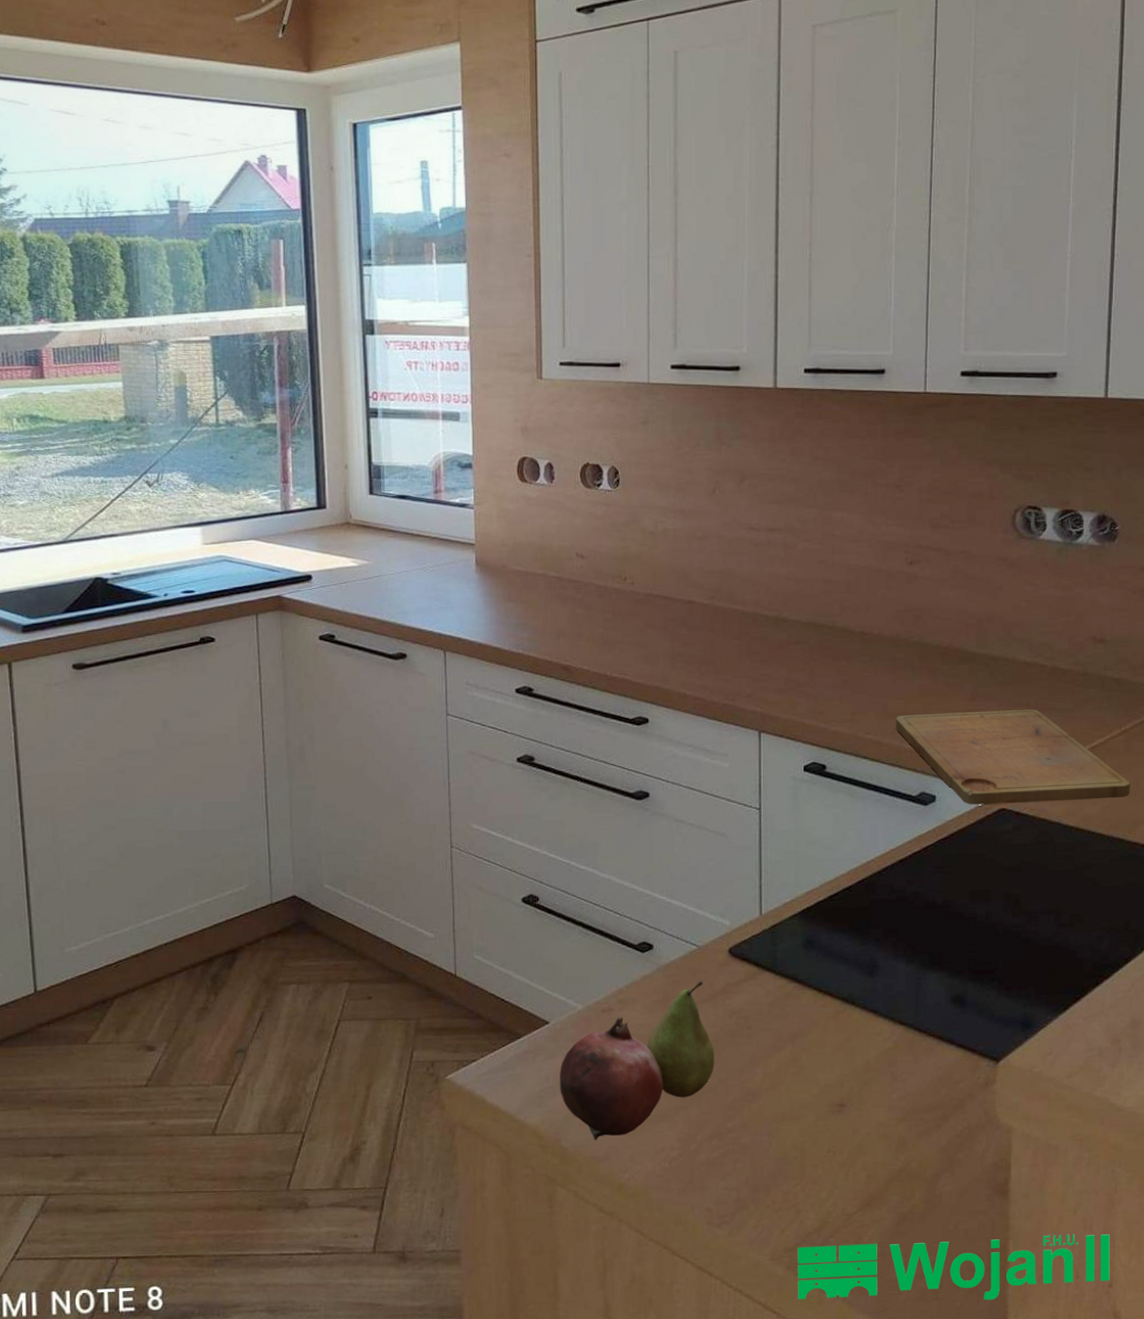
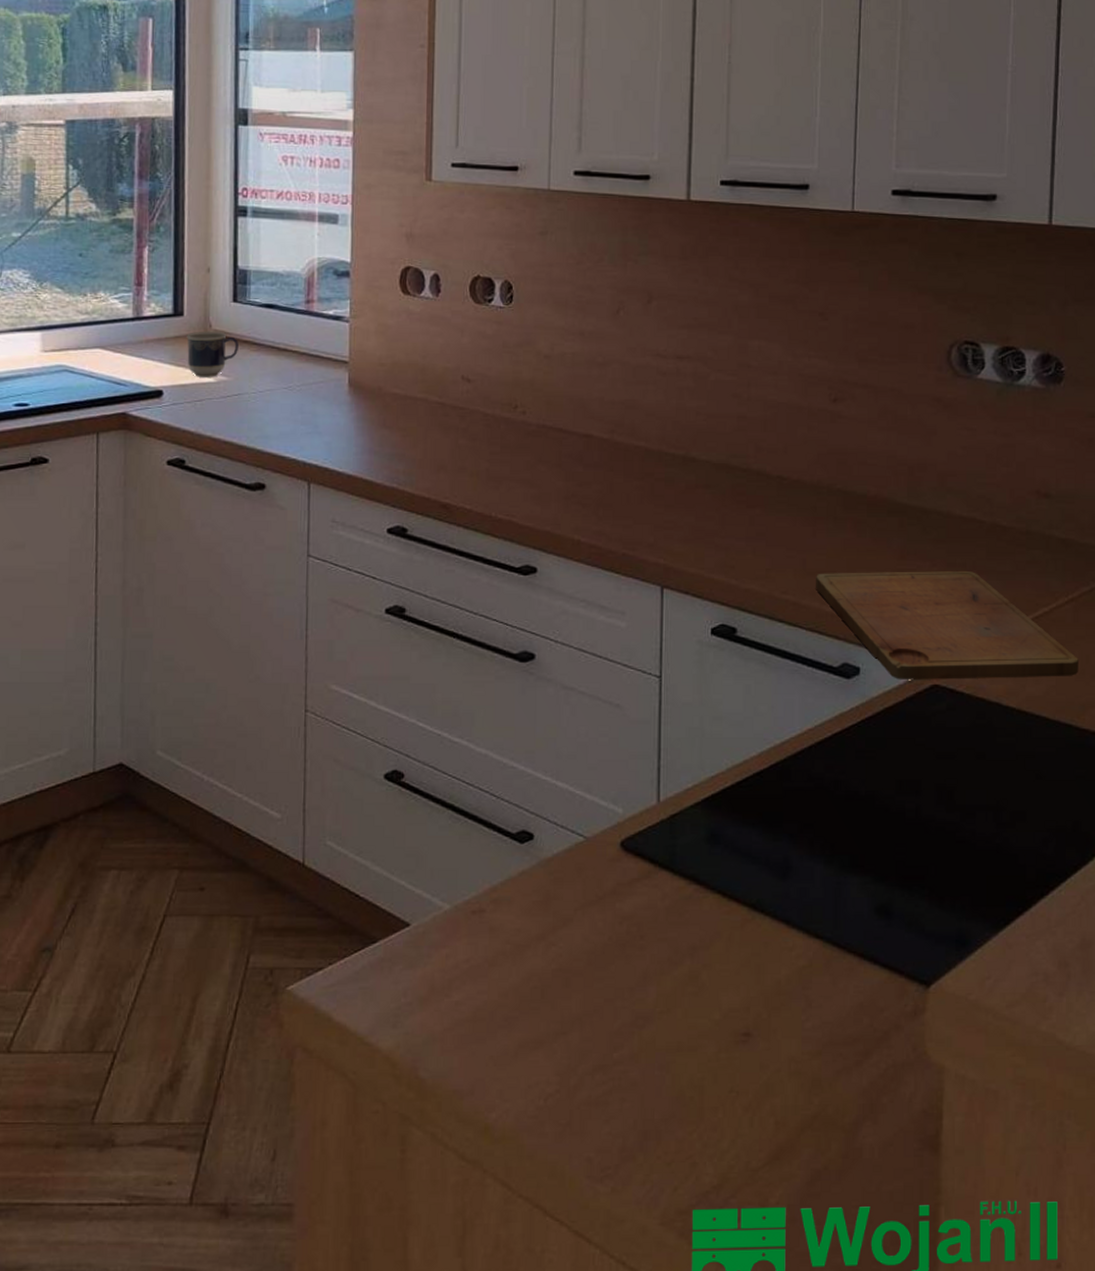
cup: none [330,521,376,562] -> present [186,330,239,377]
fruit: present [560,1016,663,1141] -> none [419,919,541,1071]
fruit: present [646,980,715,1098] -> none [522,879,602,1021]

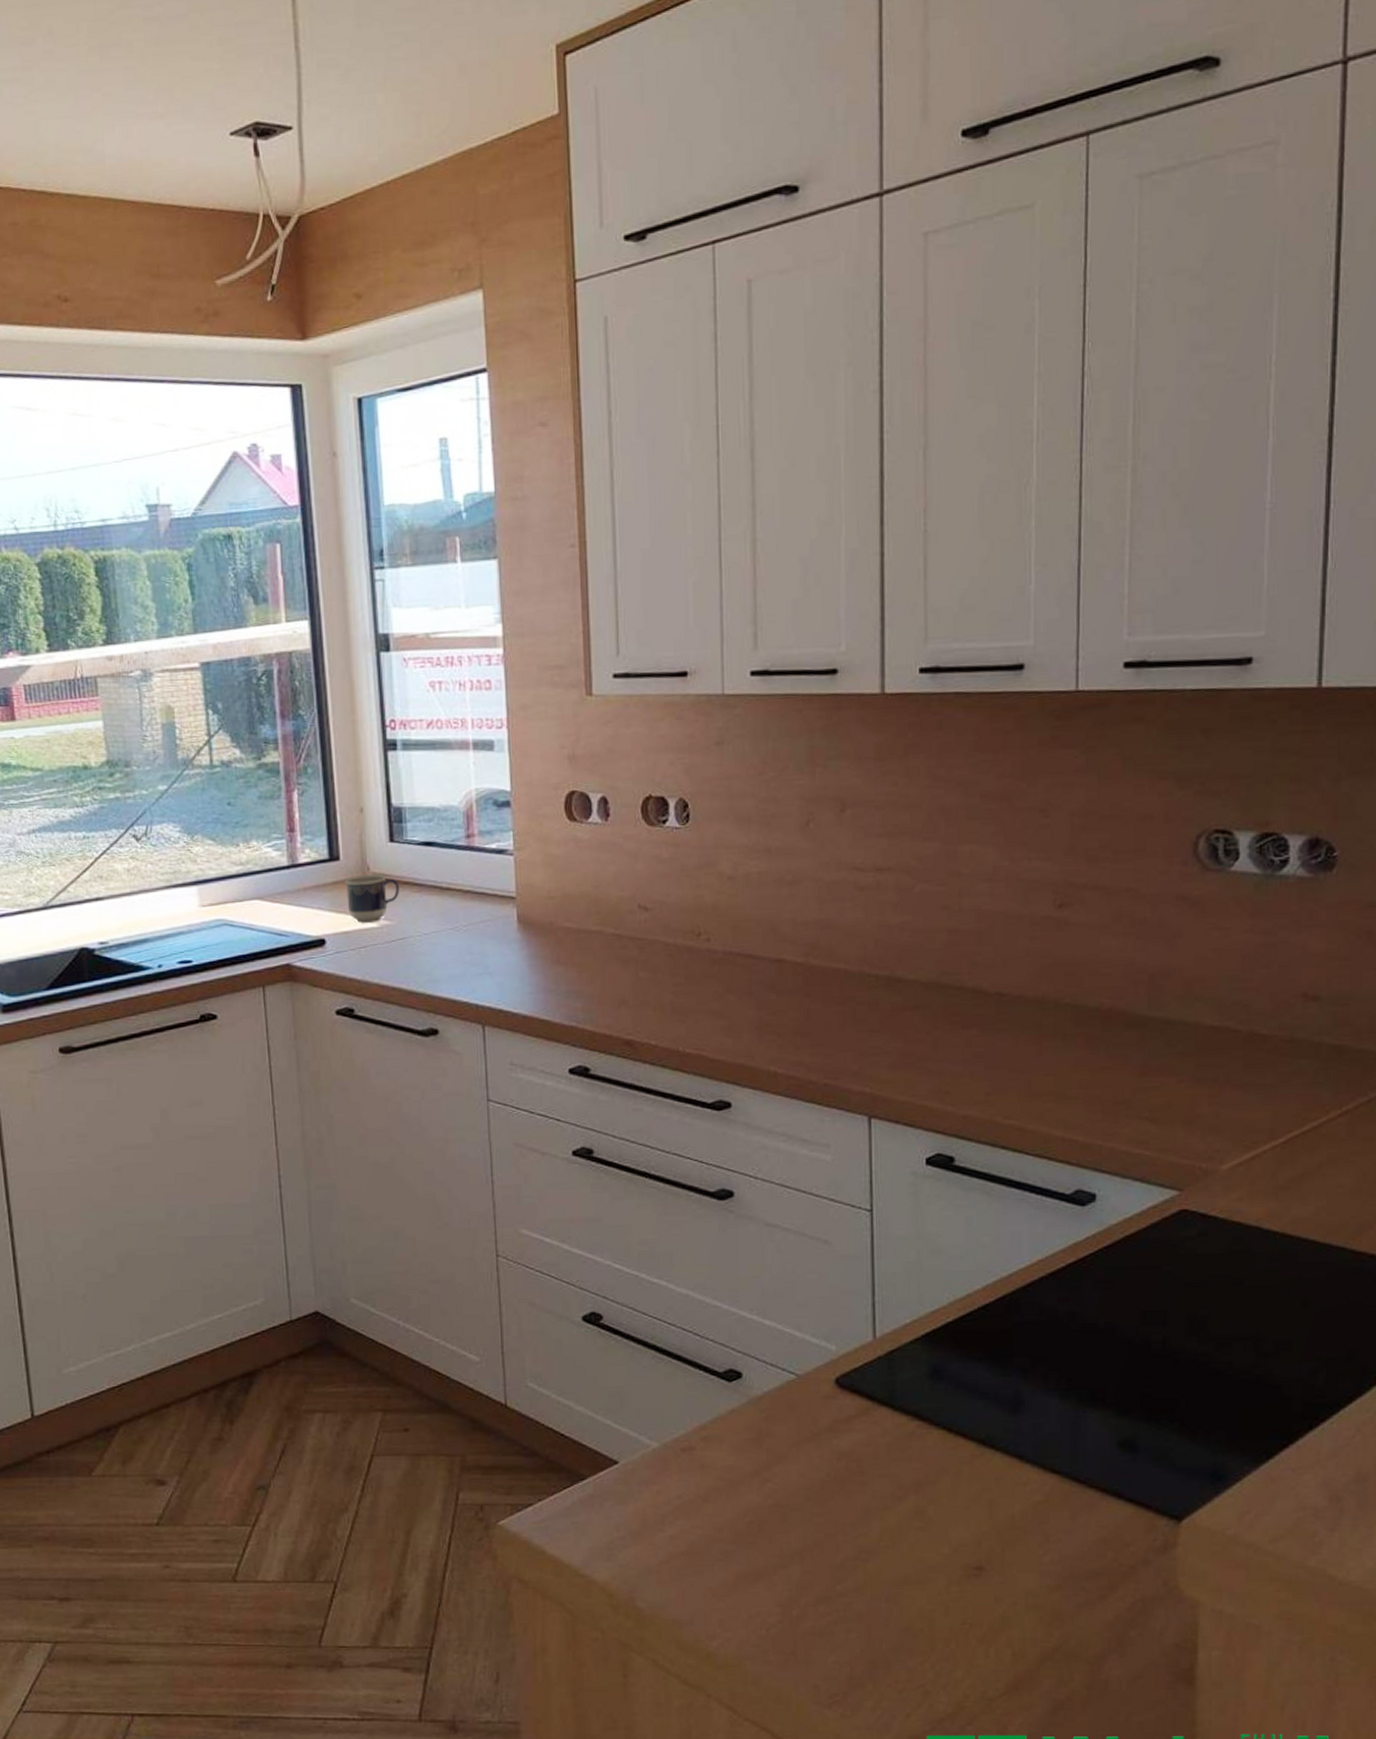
cutting board: present [816,570,1078,680] -> none [1043,1085,1354,1205]

